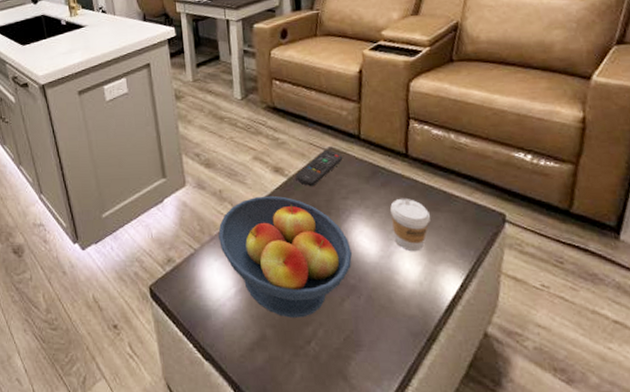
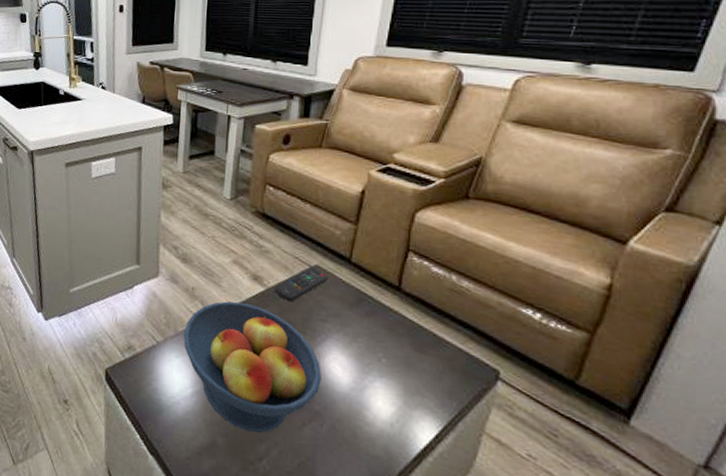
coffee cup: present [390,198,430,252] -> none [370,332,414,391]

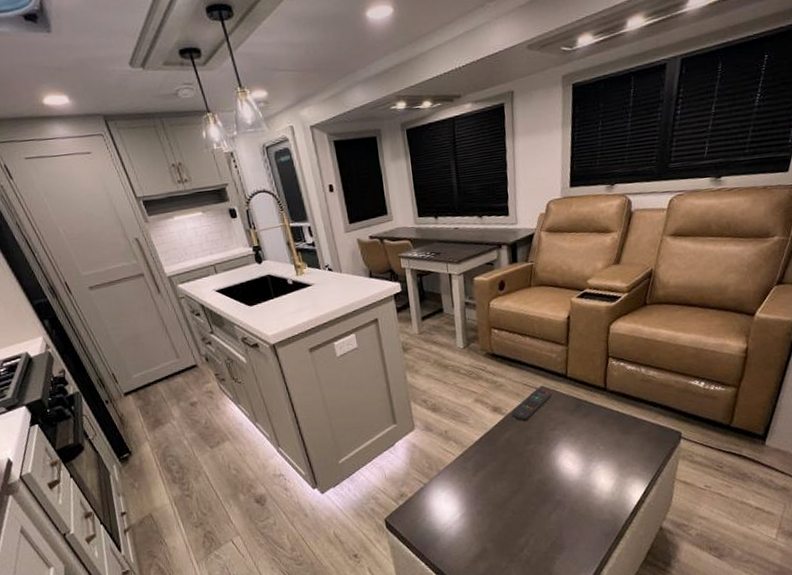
fruit bowl: present [183,301,321,433] -> none [445,432,558,532]

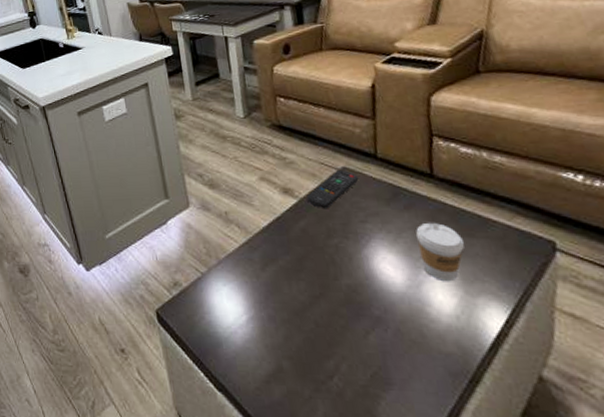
coffee cup: none [590,425,622,469] -> present [416,222,465,282]

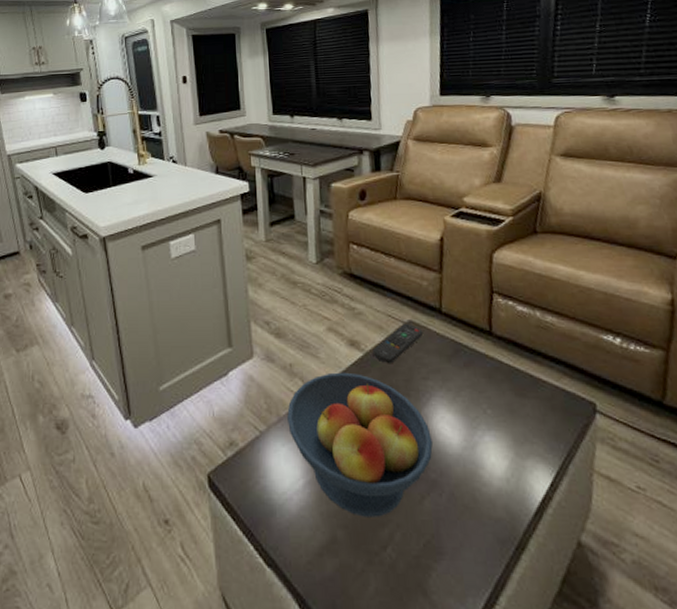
fruit bowl: none [226,218,375,350] -> present [287,372,433,517]
coffee cup: present [416,222,465,282] -> none [474,380,517,443]

